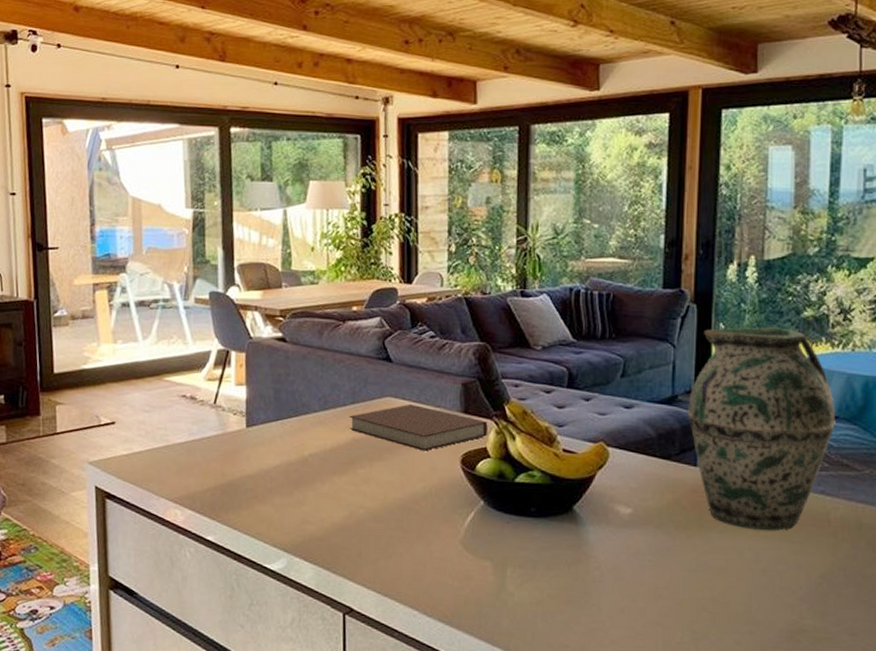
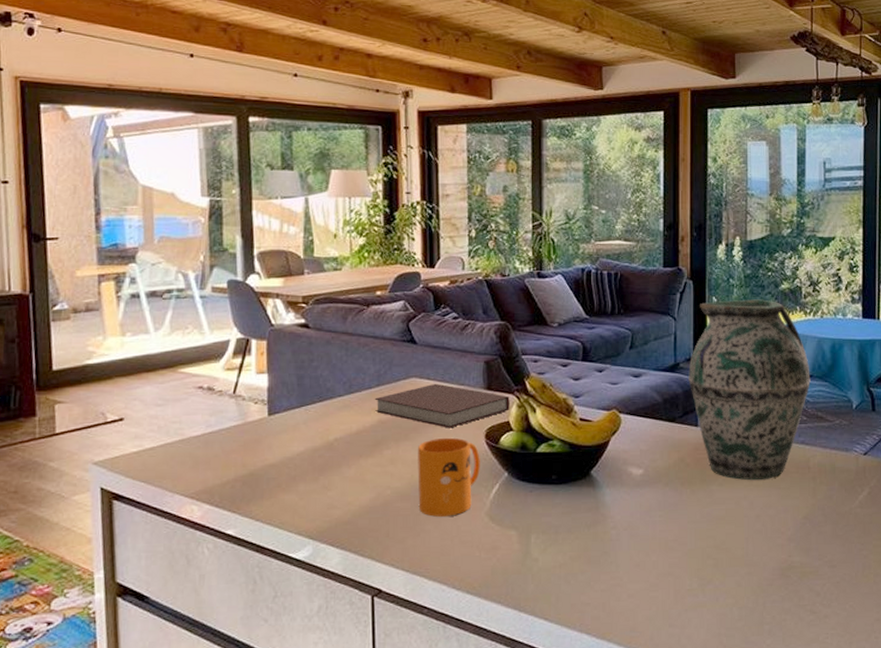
mug: none [391,460,455,541] -> present [418,437,480,517]

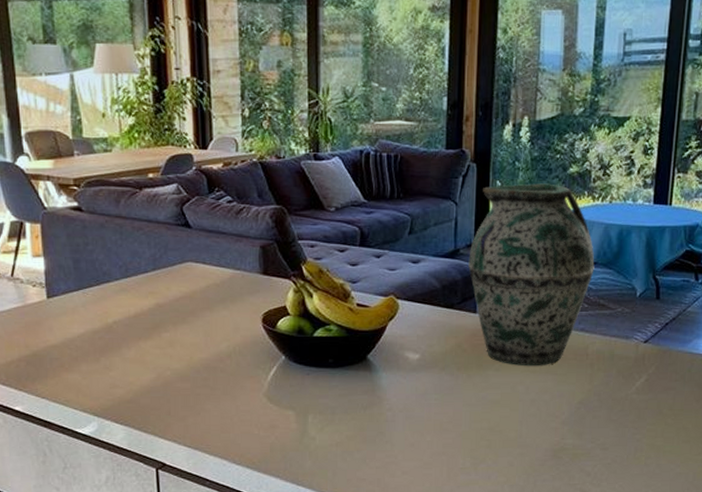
notebook: present [374,383,510,428] -> none [151,268,286,312]
mug: present [418,437,480,517] -> none [196,321,257,397]

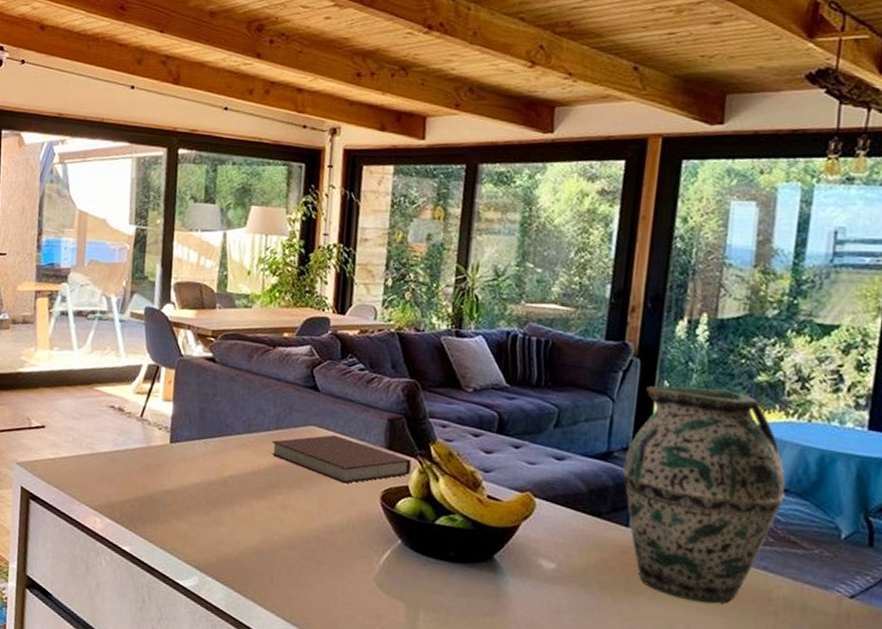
notebook: none [151,268,286,312] -> present [271,434,412,484]

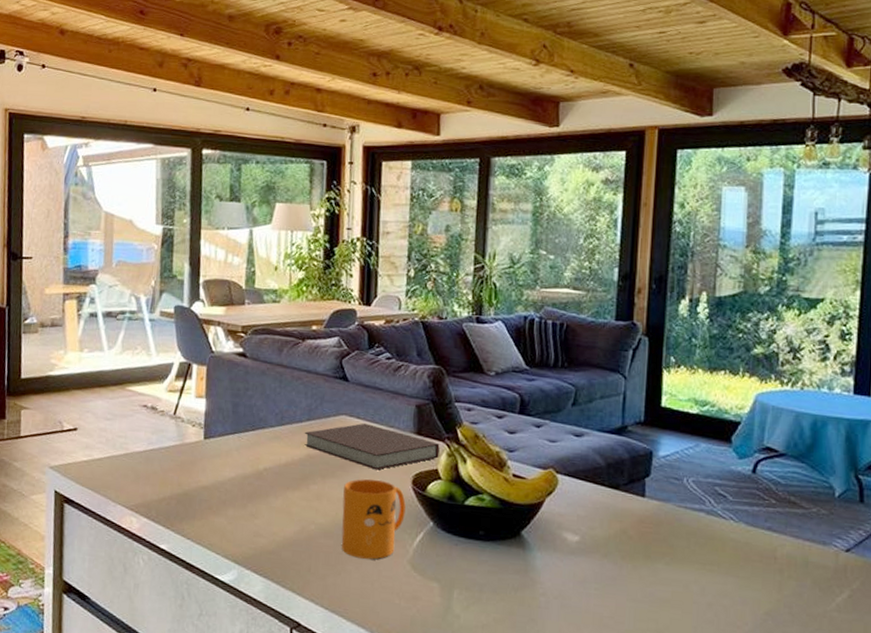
mug: none [305,491,374,575] -> present [341,478,406,560]
vase: present [622,386,785,604] -> none [637,362,784,565]

